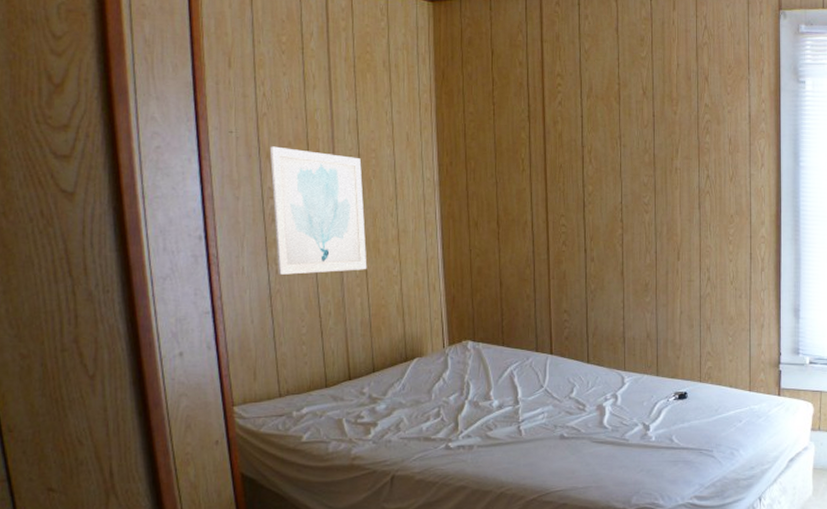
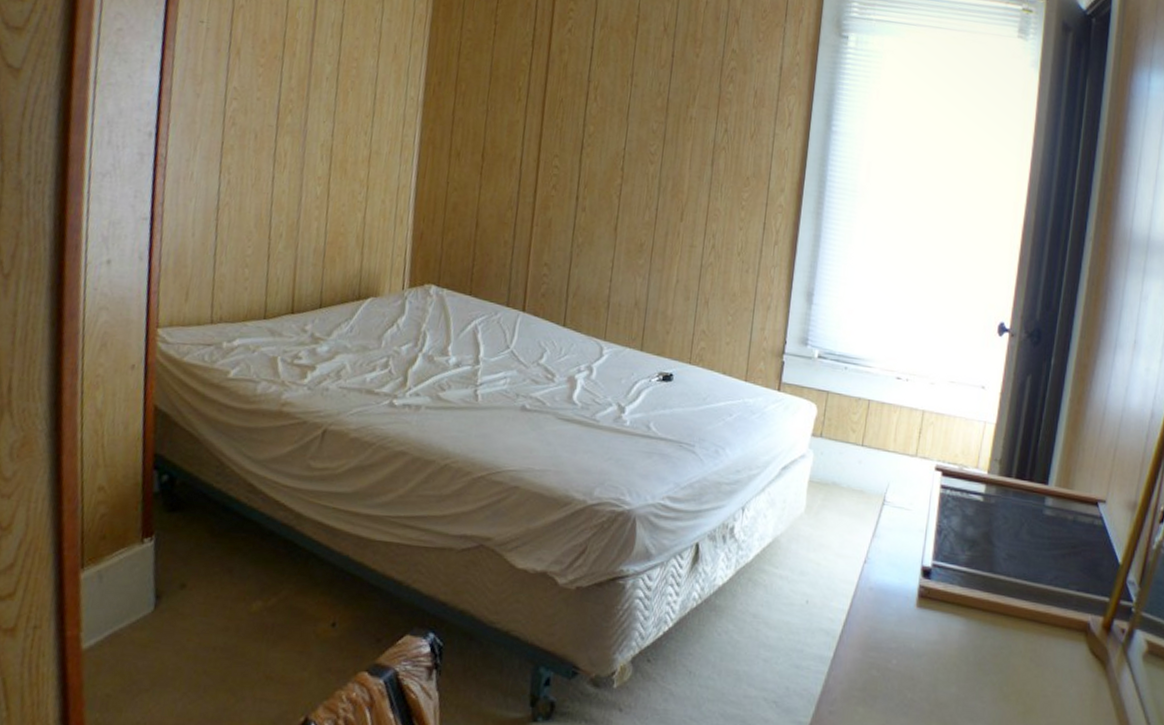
wall art: present [269,146,367,275] -> none [230,42,340,192]

